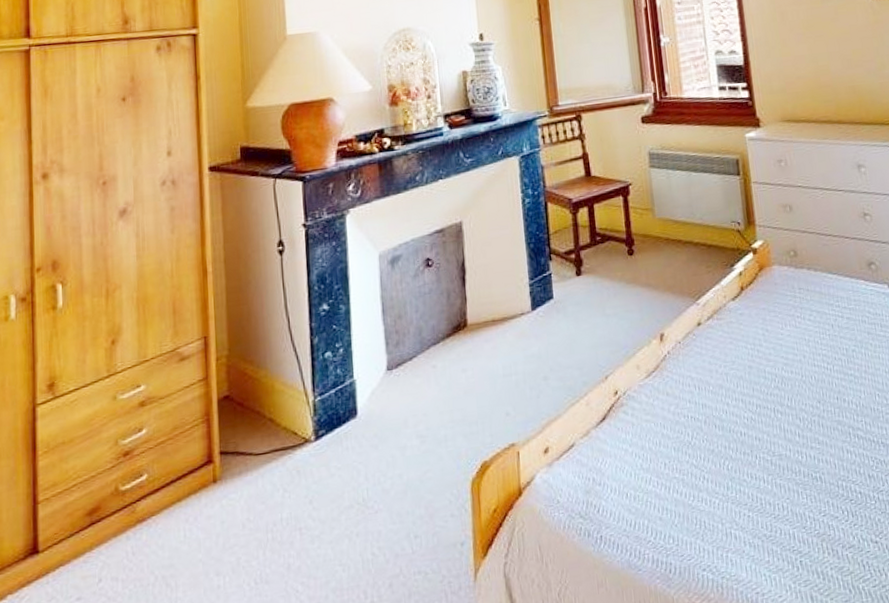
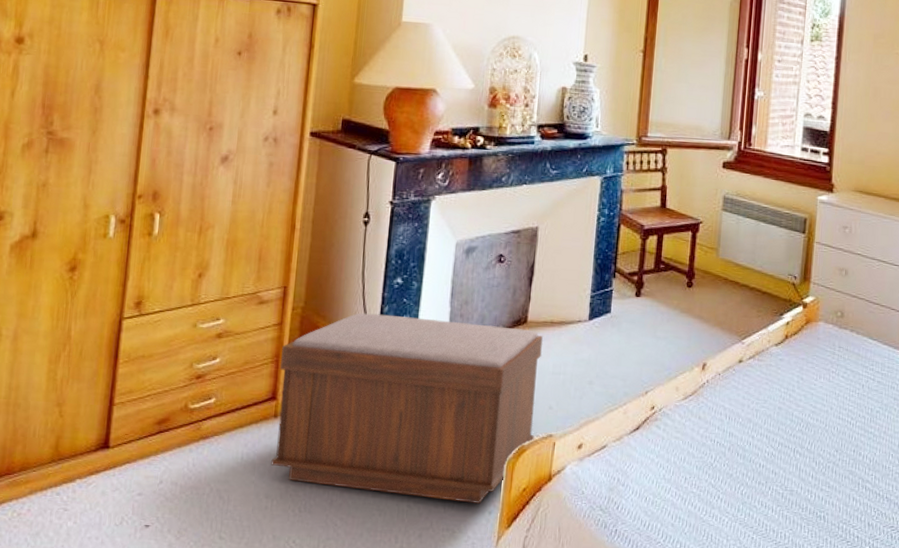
bench: none [211,333,496,551] -> present [271,313,543,505]

